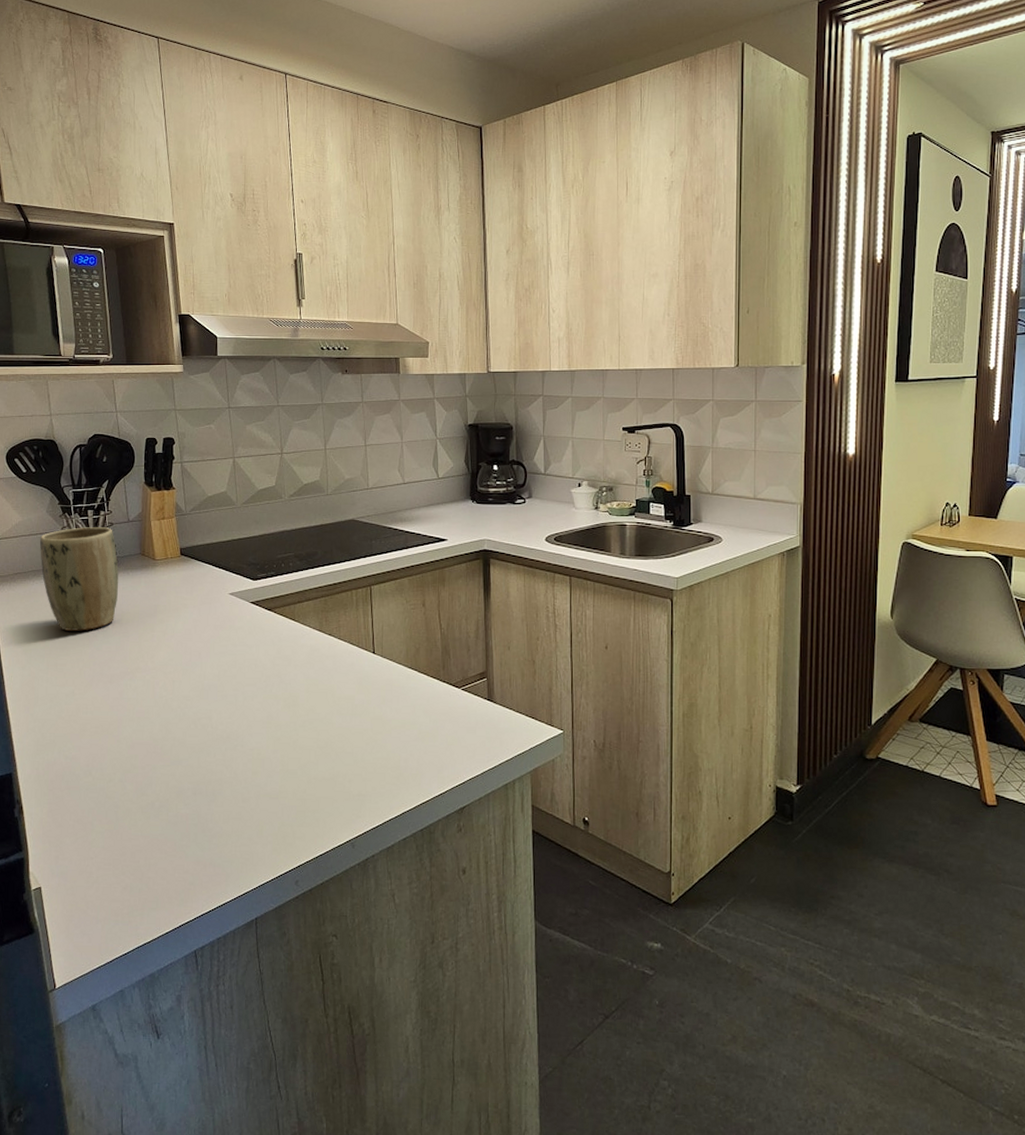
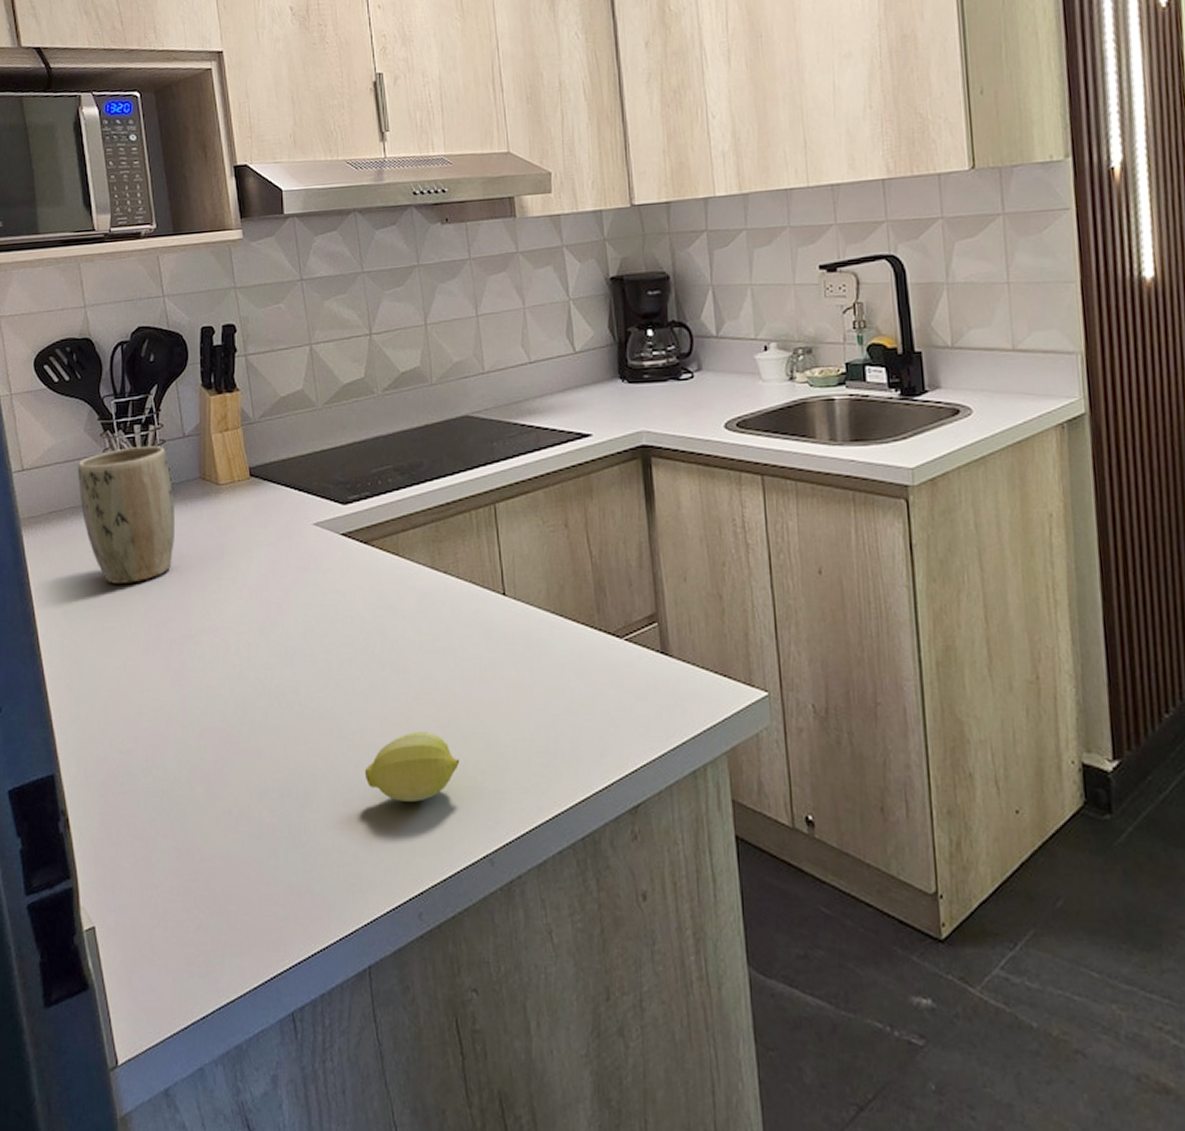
fruit: none [259,750,333,801] -> present [364,732,460,802]

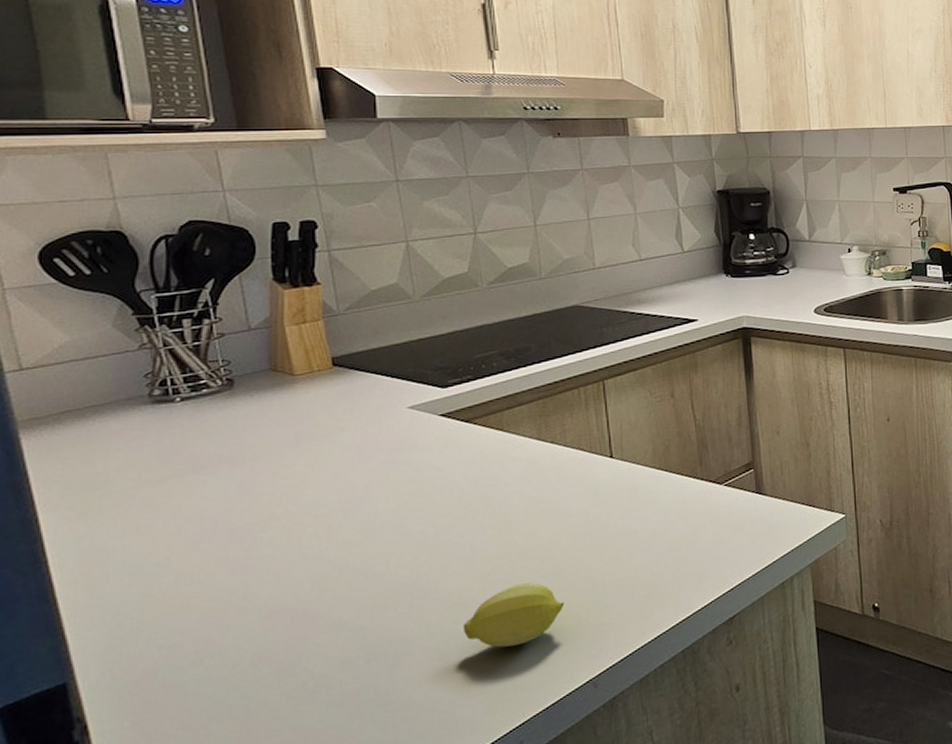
plant pot: present [77,446,176,584] -> none [102,339,238,480]

